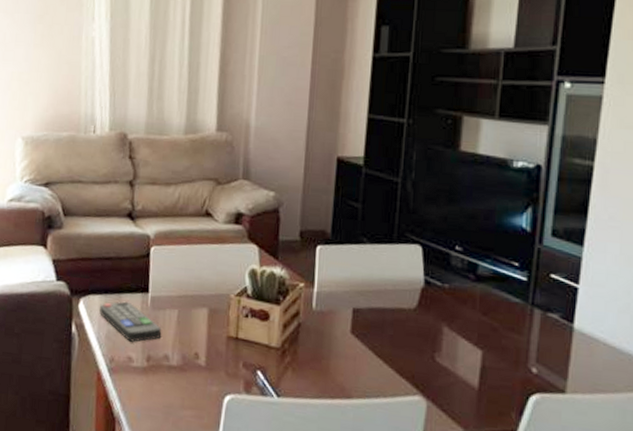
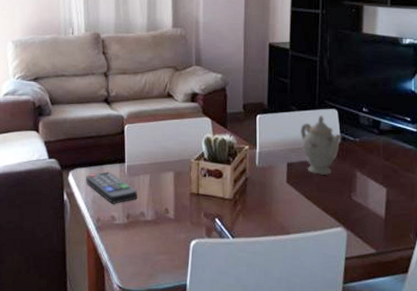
teapot: none [371,251,426,328] -> present [299,115,342,175]

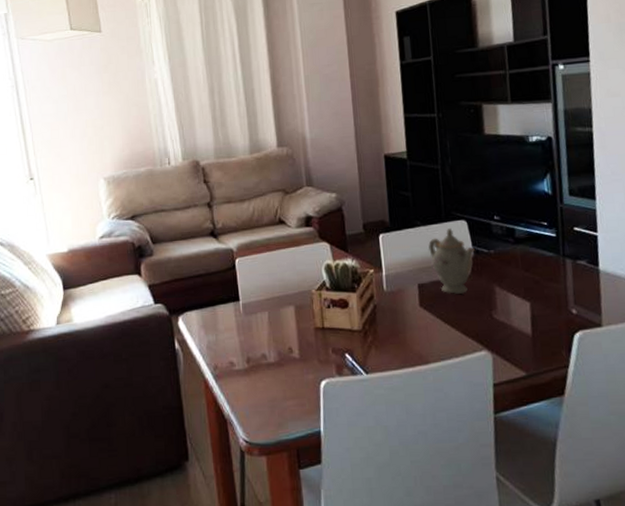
remote control: present [85,171,138,204] -> none [197,312,257,348]

